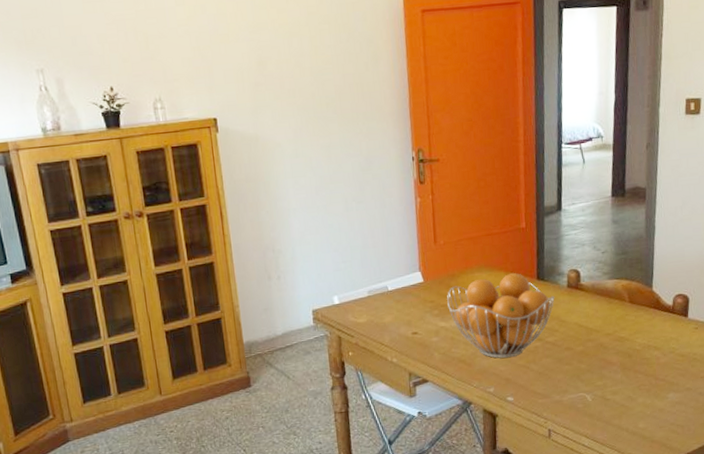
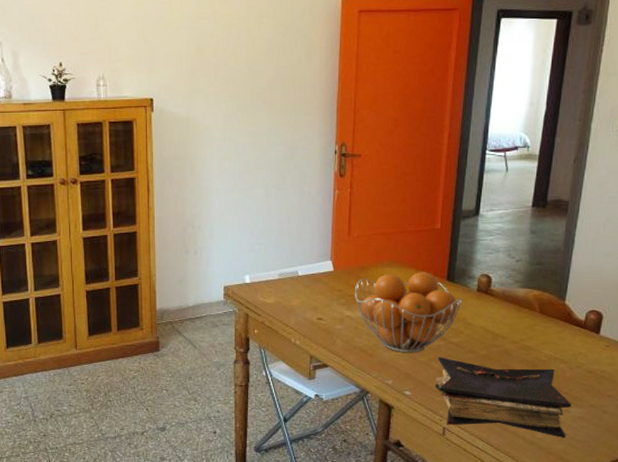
book: none [536,357,668,427] -> present [435,357,571,439]

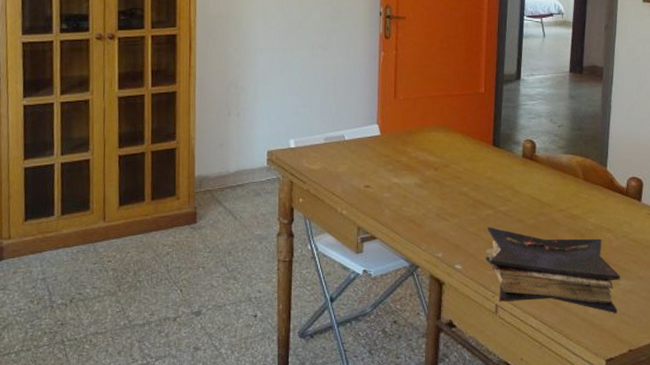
fruit basket: present [355,271,463,353] -> none [402,136,510,223]

